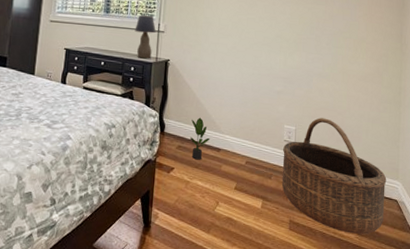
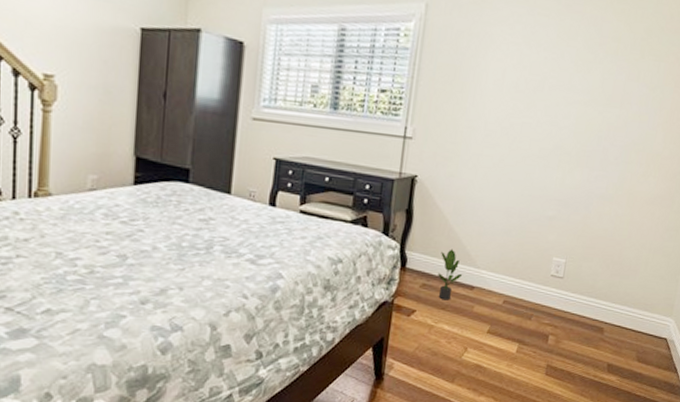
table lamp: present [134,15,157,59] -> none [372,114,402,174]
basket: present [281,118,387,234] -> none [542,248,660,376]

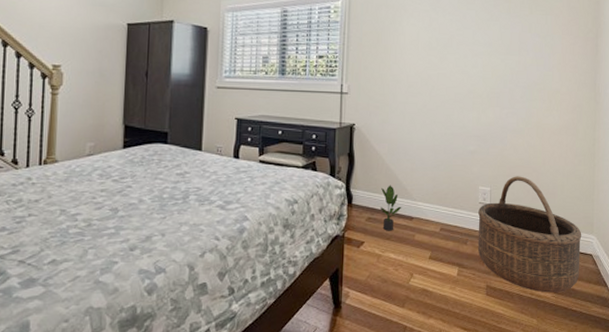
basket: none [542,248,660,376] -> present [477,176,582,293]

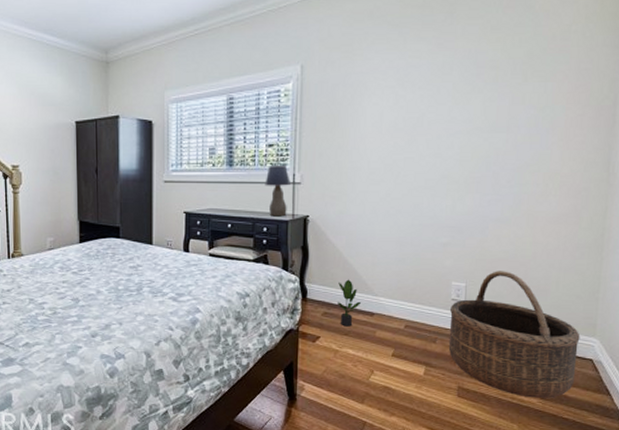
table lamp: none [314,75,339,125] -> present [265,165,292,217]

